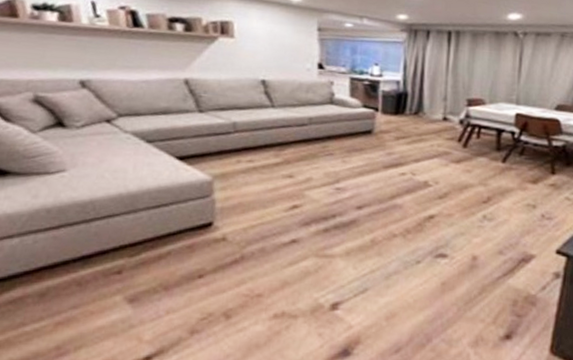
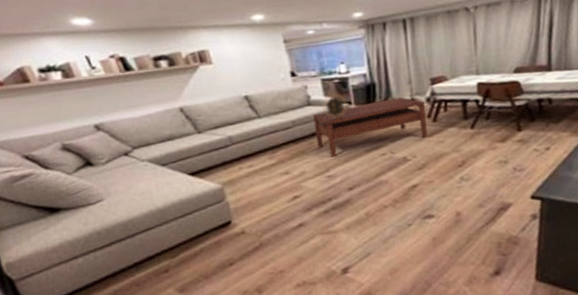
coffee table: none [331,113,457,169] -> present [313,97,428,158]
decorative sphere: none [345,96,374,125] -> present [322,94,348,119]

